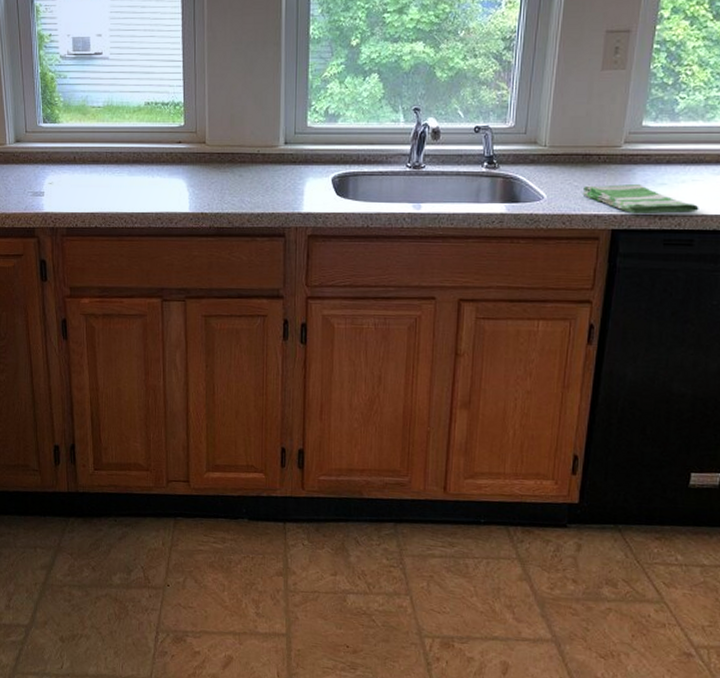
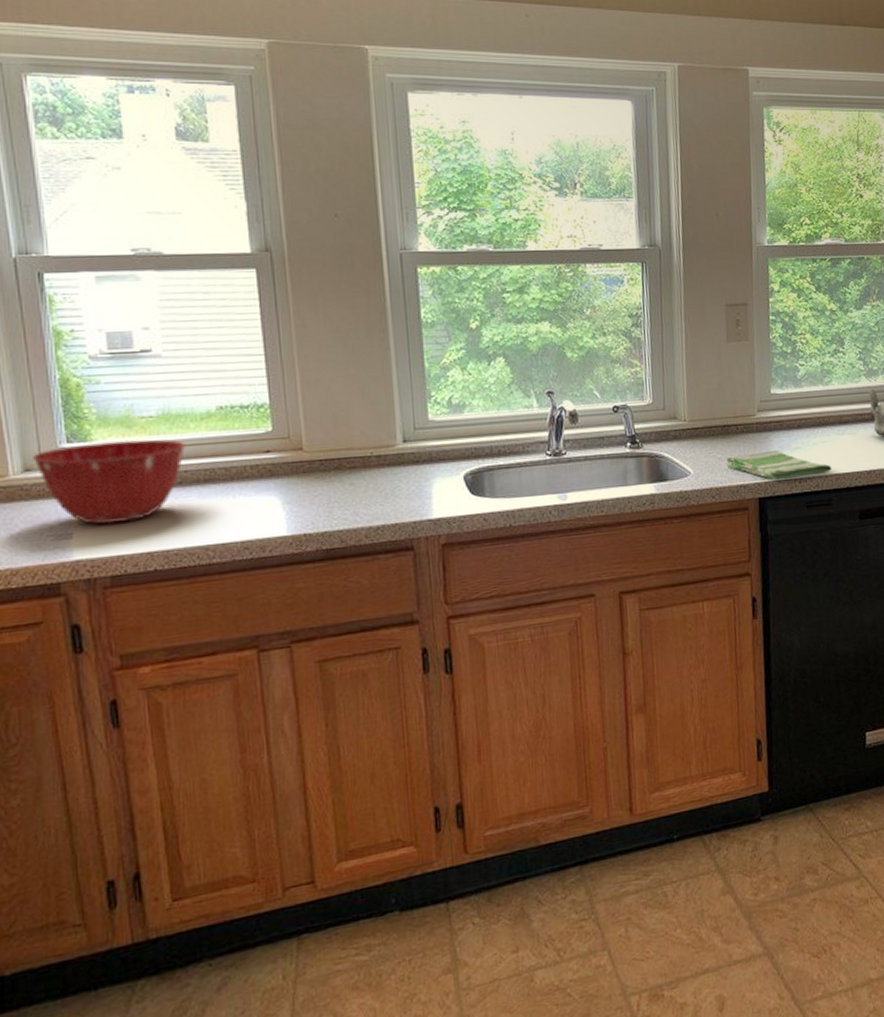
mixing bowl: none [22,123,122,187] -> present [33,439,186,525]

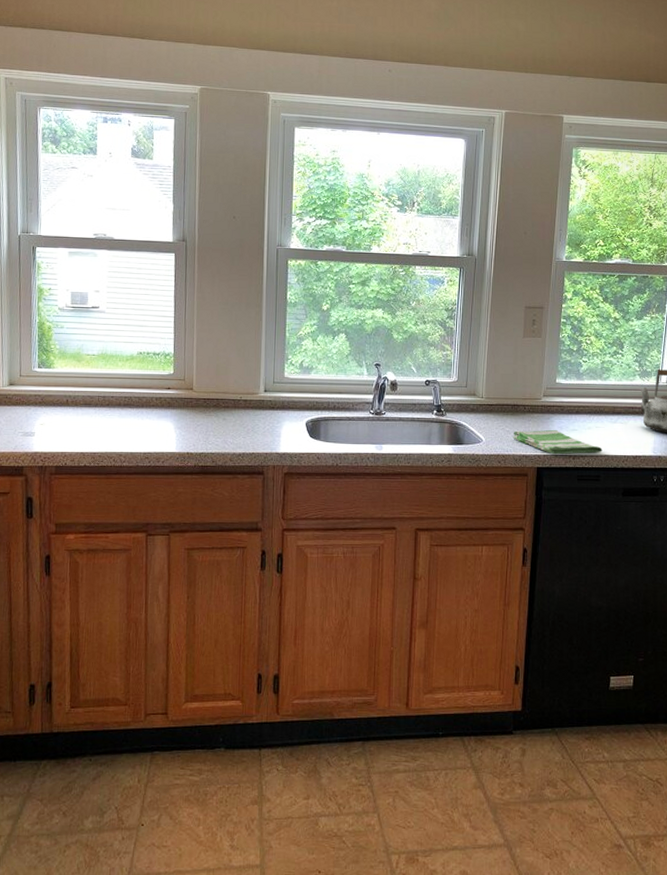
mixing bowl: present [33,439,186,525] -> none [16,369,115,428]

